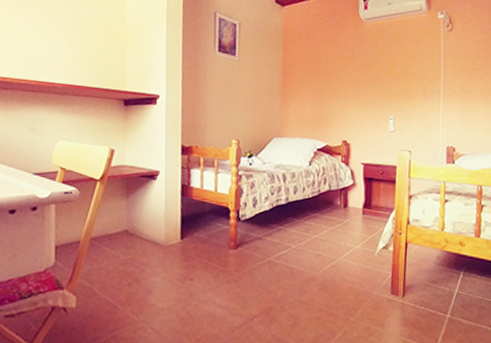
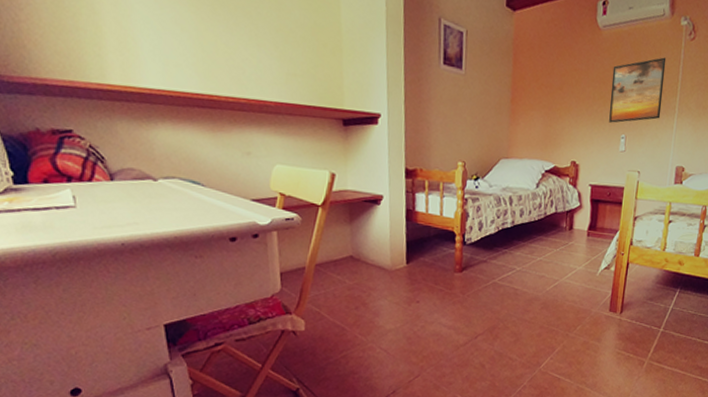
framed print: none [376,46,427,105] -> present [609,57,666,123]

